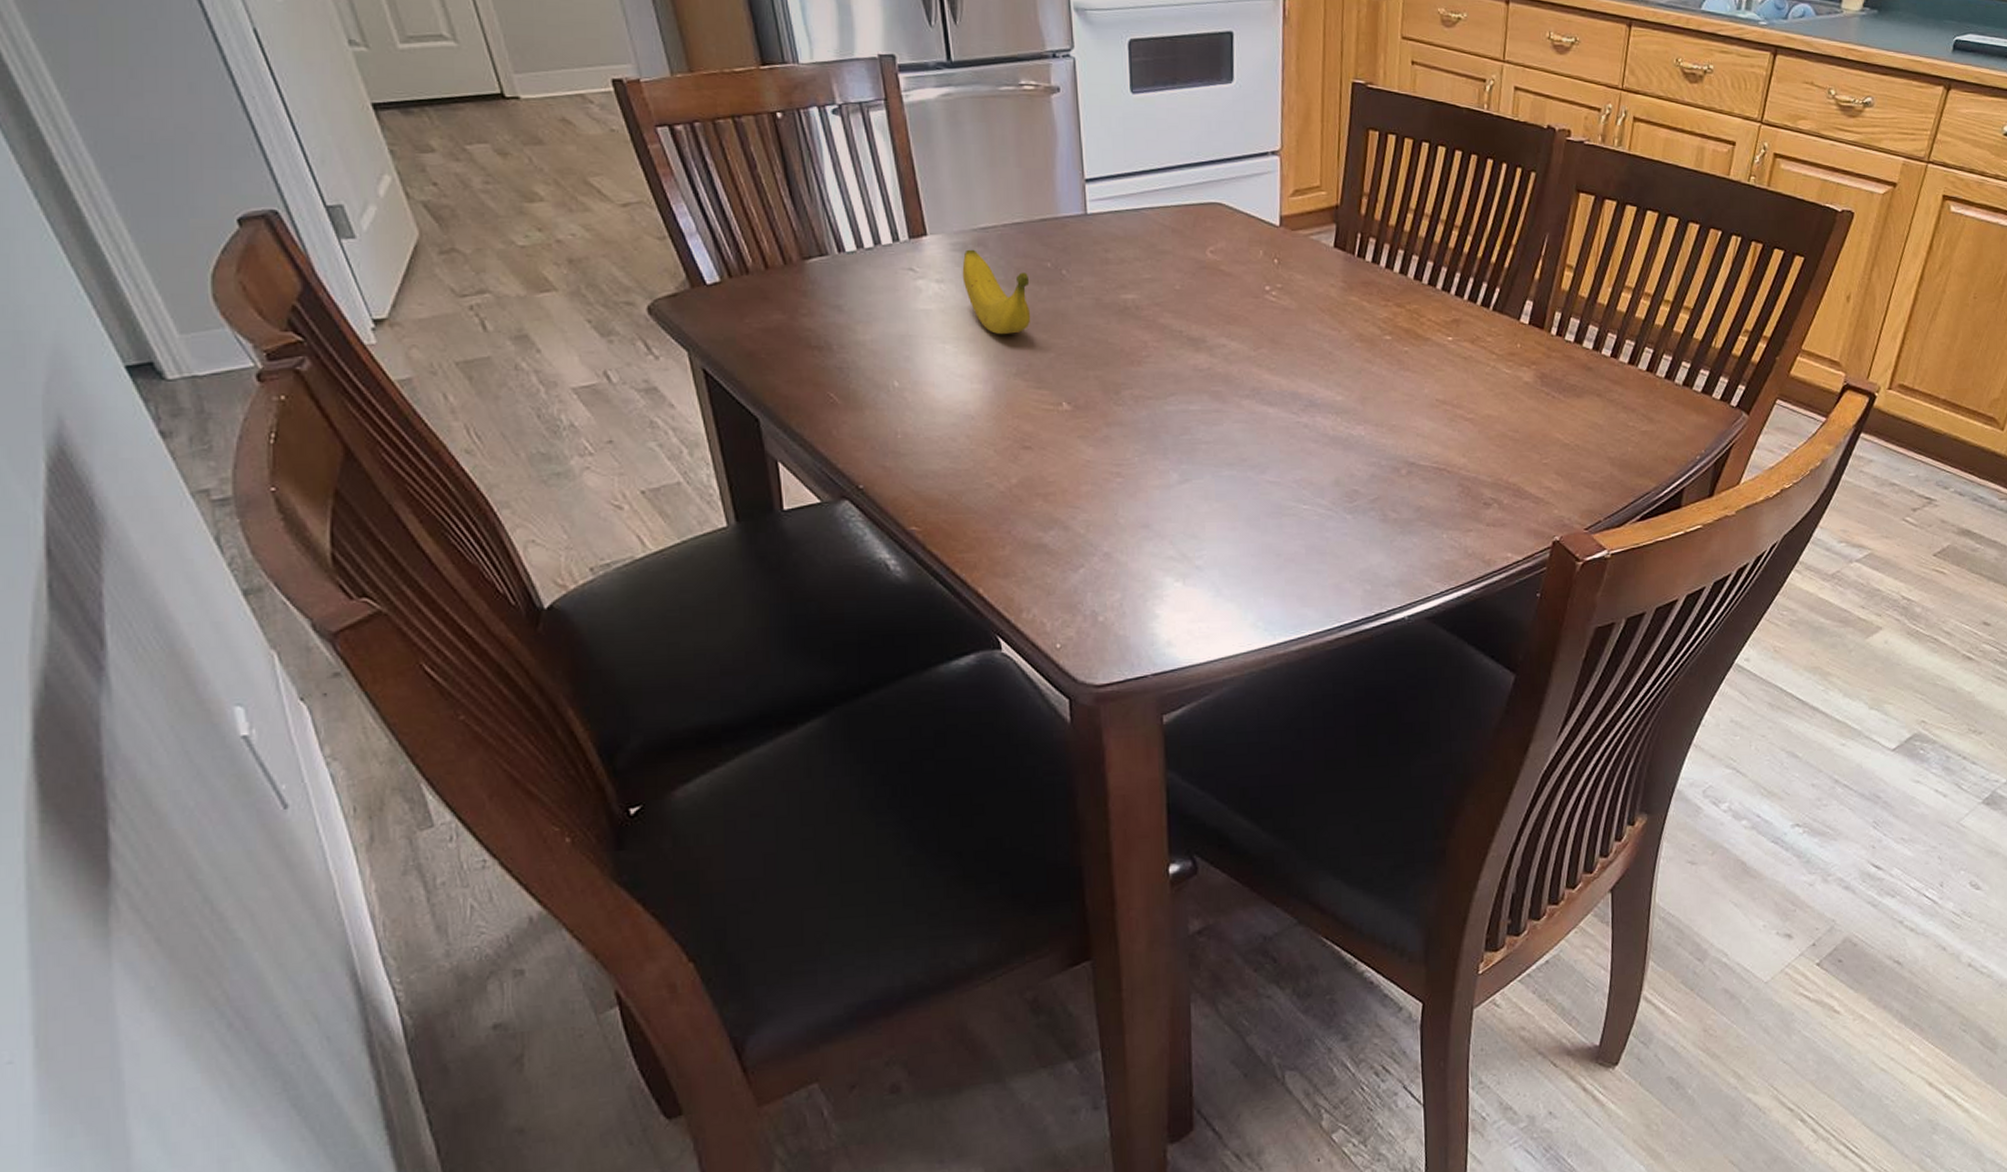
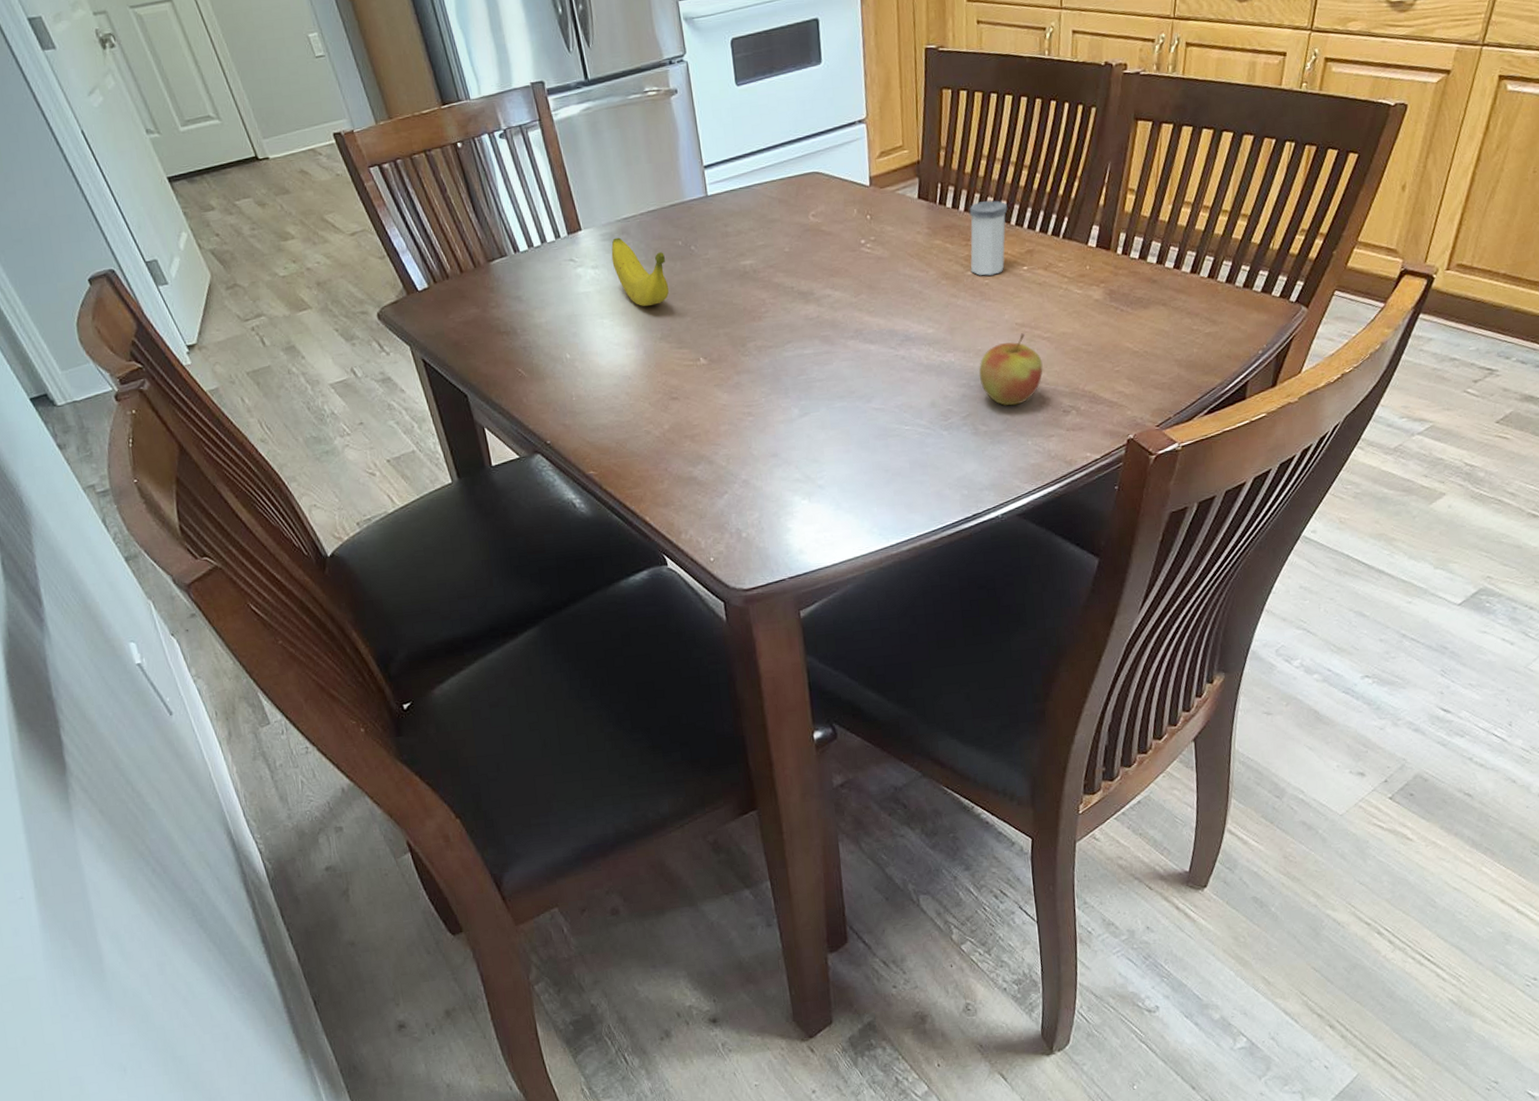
salt shaker: none [1388,258,1434,343] -> present [969,200,1008,276]
apple: none [1391,411,1464,492] -> present [979,333,1043,406]

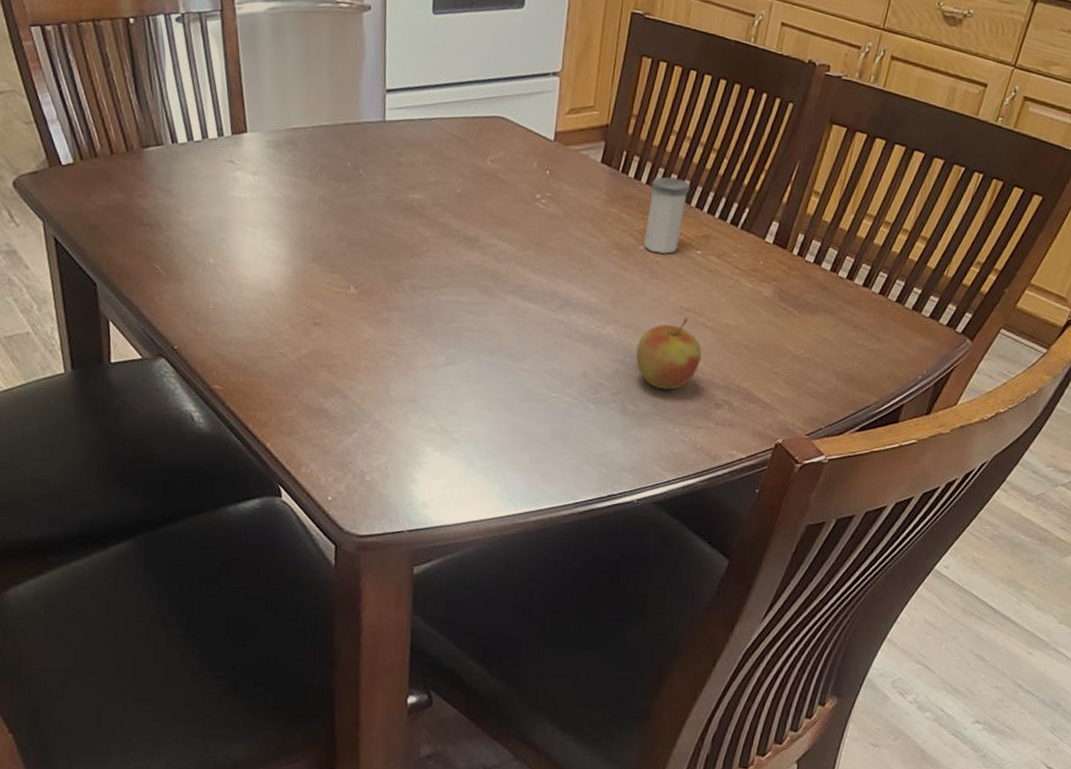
banana: present [611,237,670,306] -> none [274,146,330,224]

